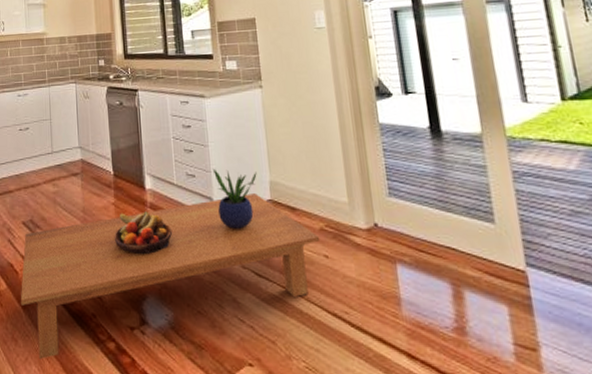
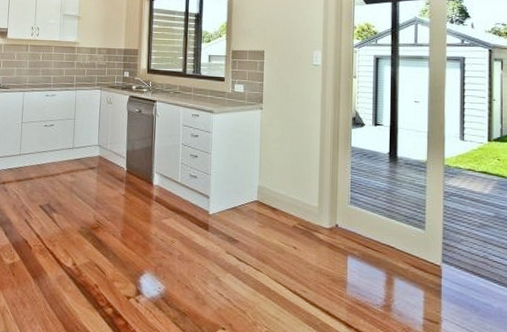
coffee table: present [21,194,320,359] -> none [32,195,292,320]
fruit bowl: present [113,211,173,255] -> none [121,203,173,239]
potted plant: present [212,168,257,229] -> none [212,172,249,223]

